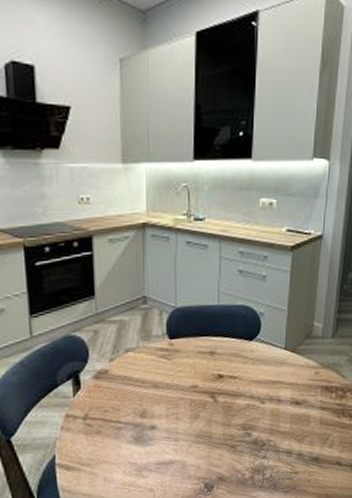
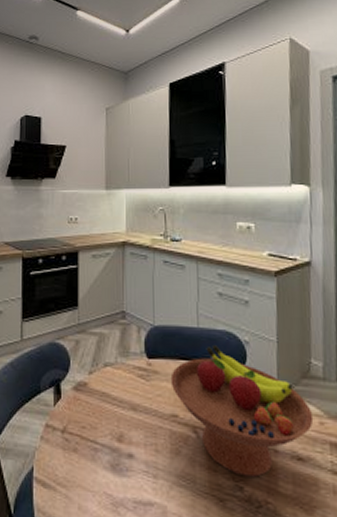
fruit bowl: none [191,320,311,425] -> present [170,345,314,477]

